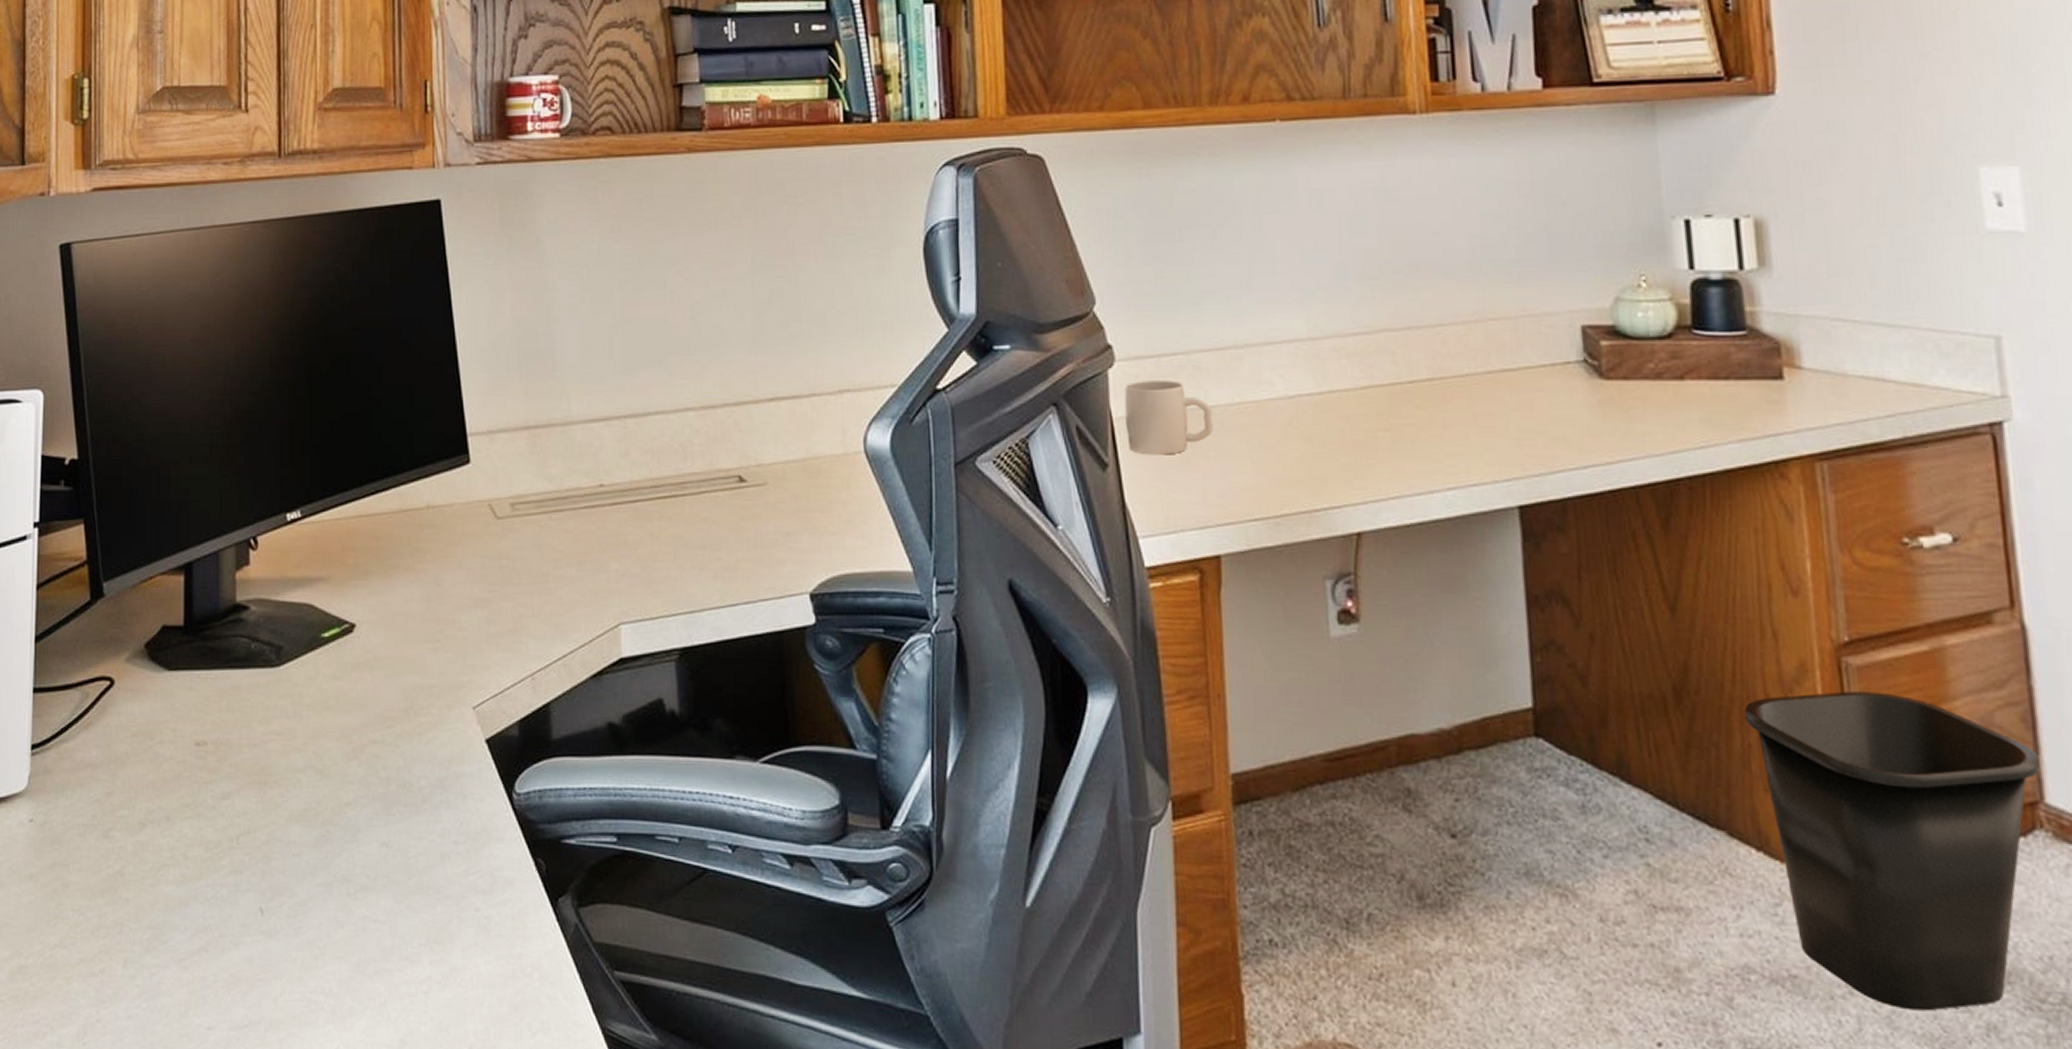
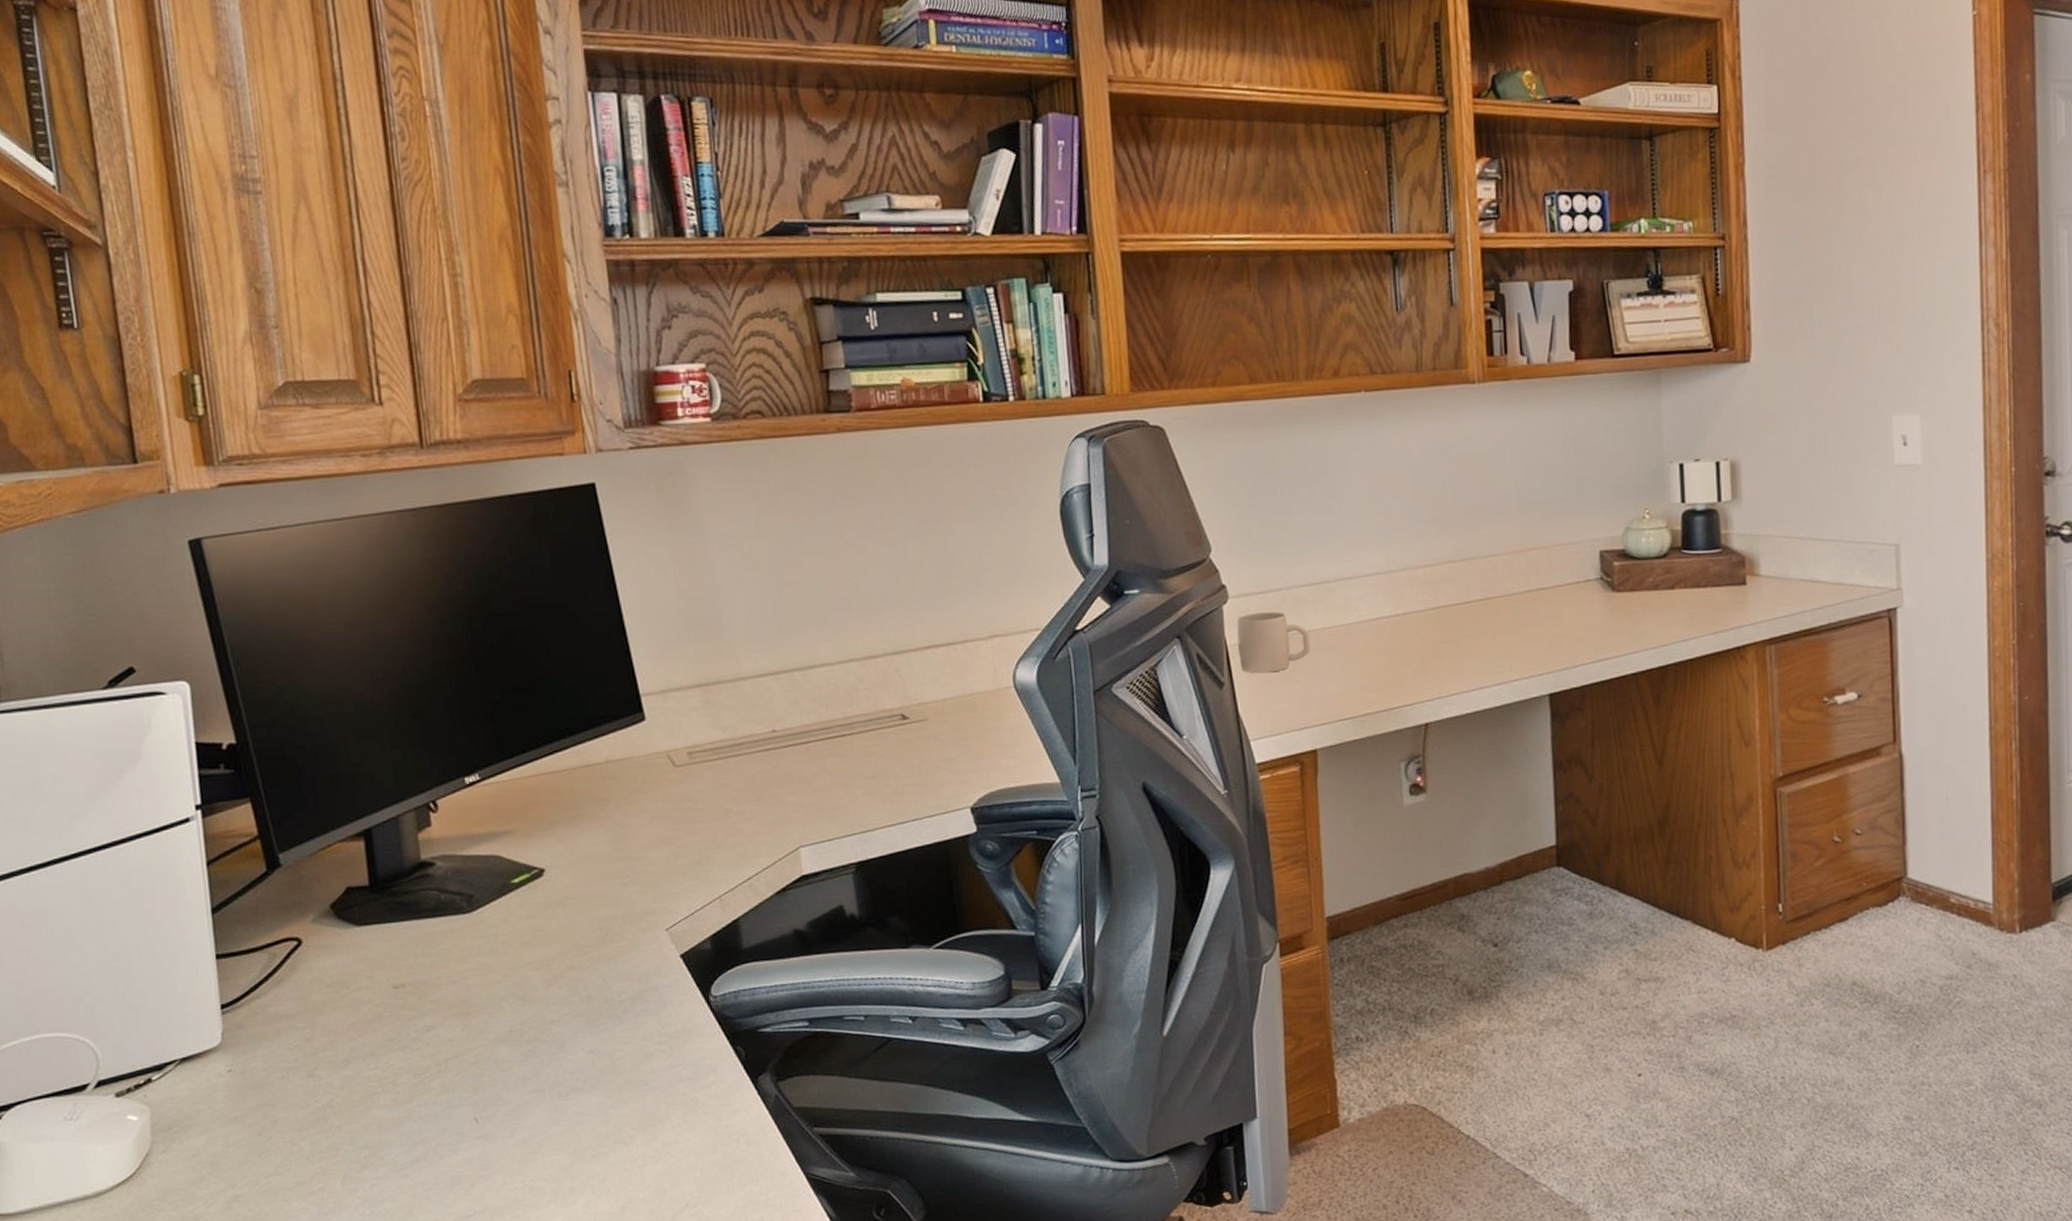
waste bin: present [1744,691,2040,1011] -> none [1708,810,1906,1030]

